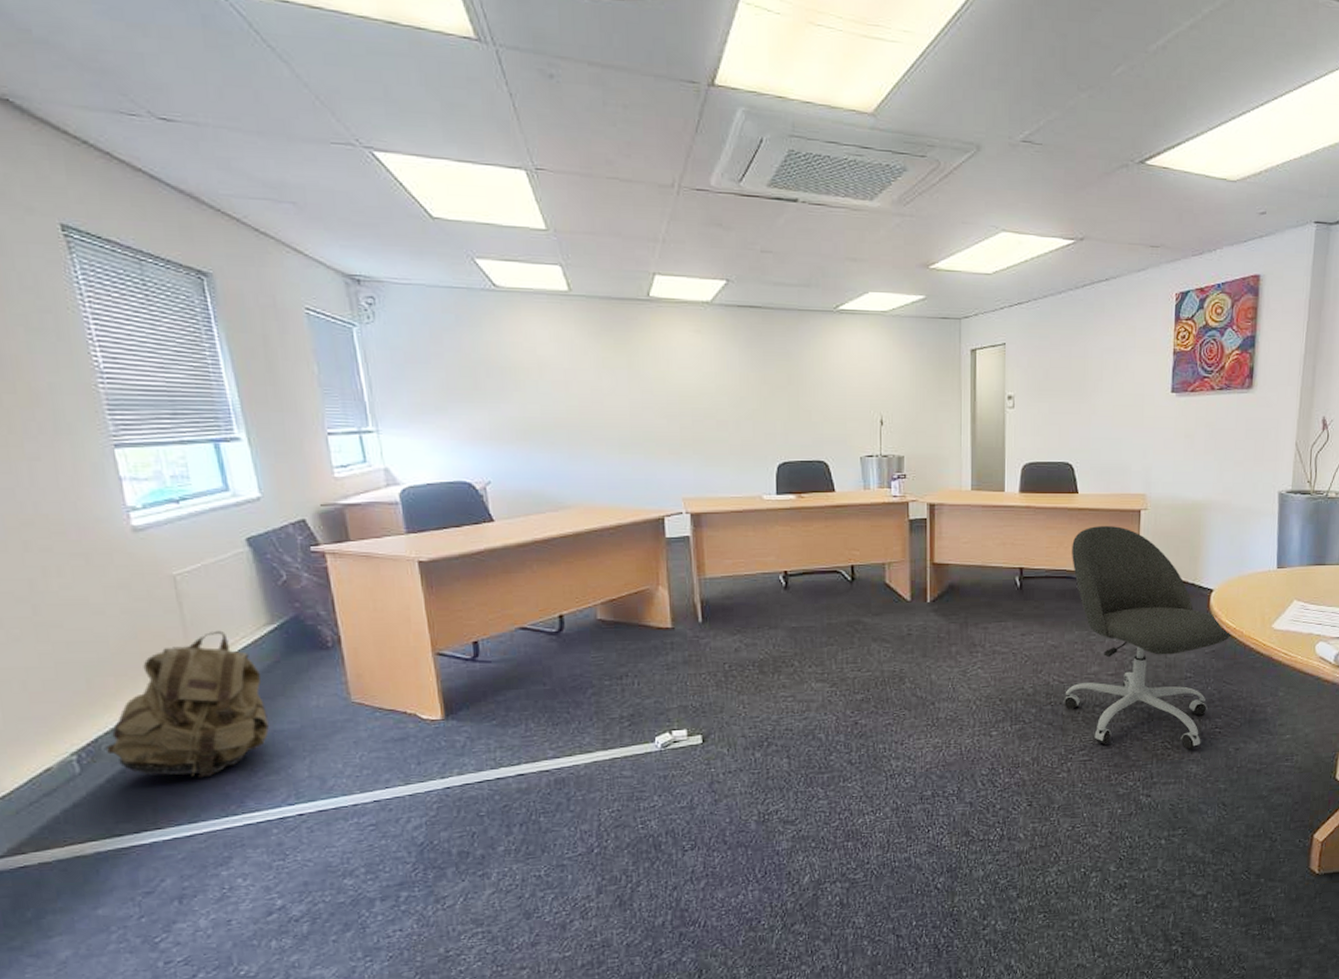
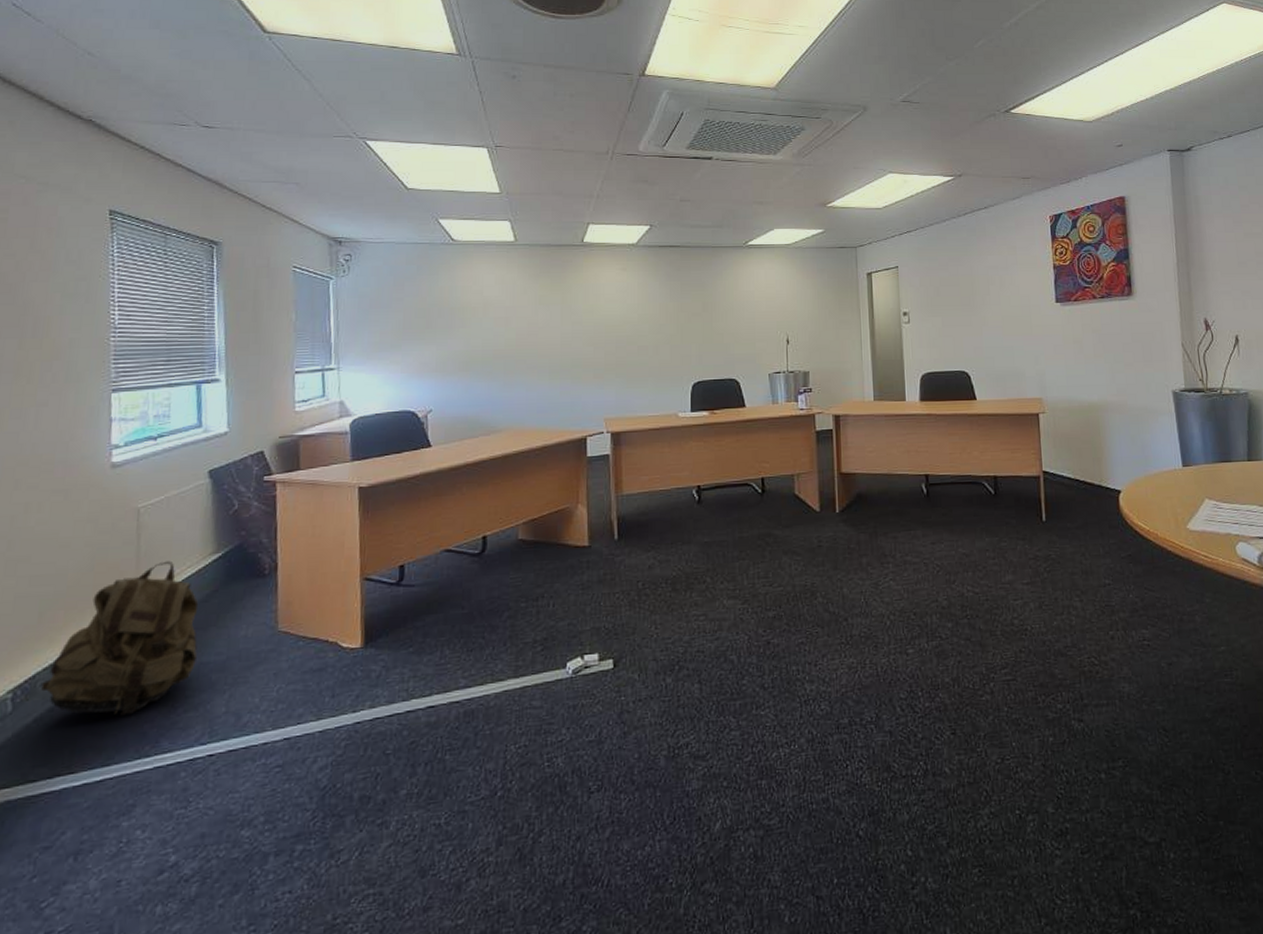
office chair: present [1063,525,1231,749] -> none [975,429,1146,665]

